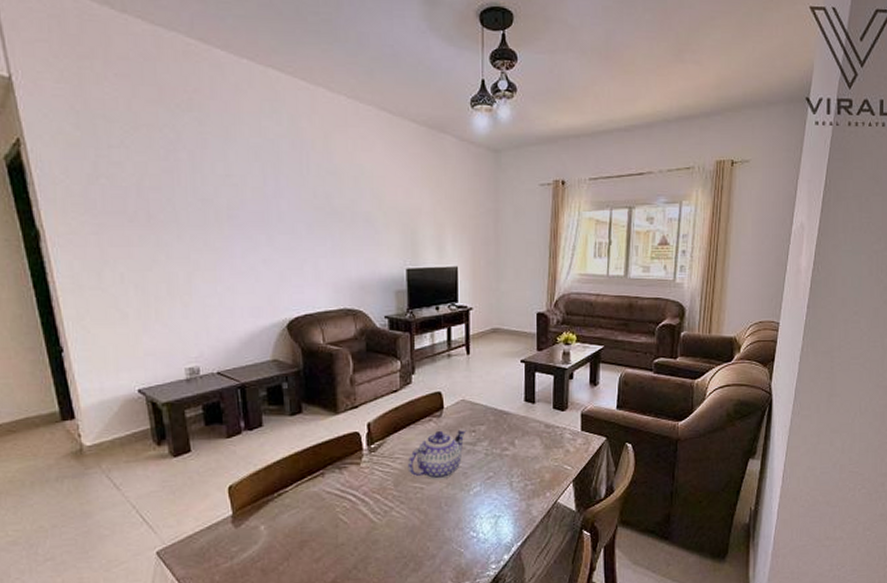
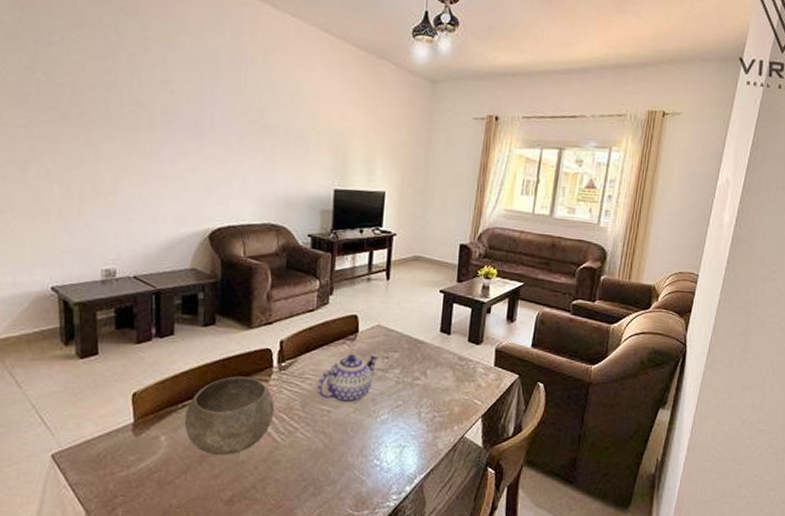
bowl: none [281,461,369,540] -> present [184,376,275,456]

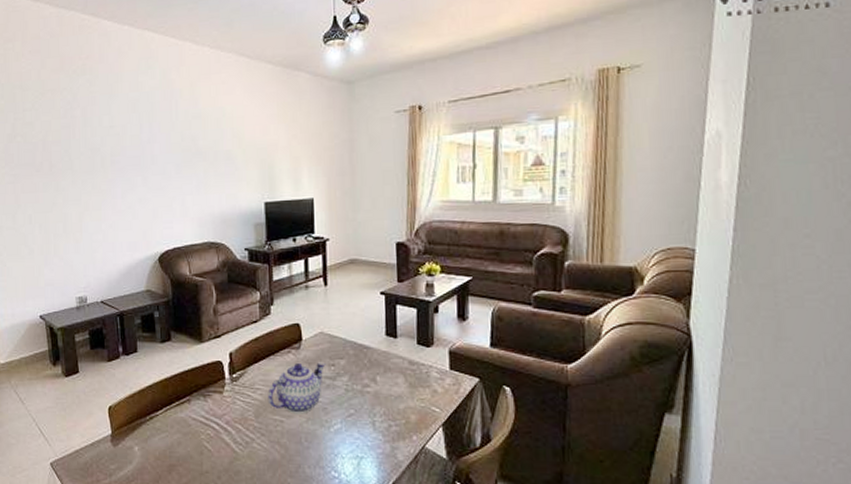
bowl: present [184,376,275,456] -> none [152,389,231,466]

